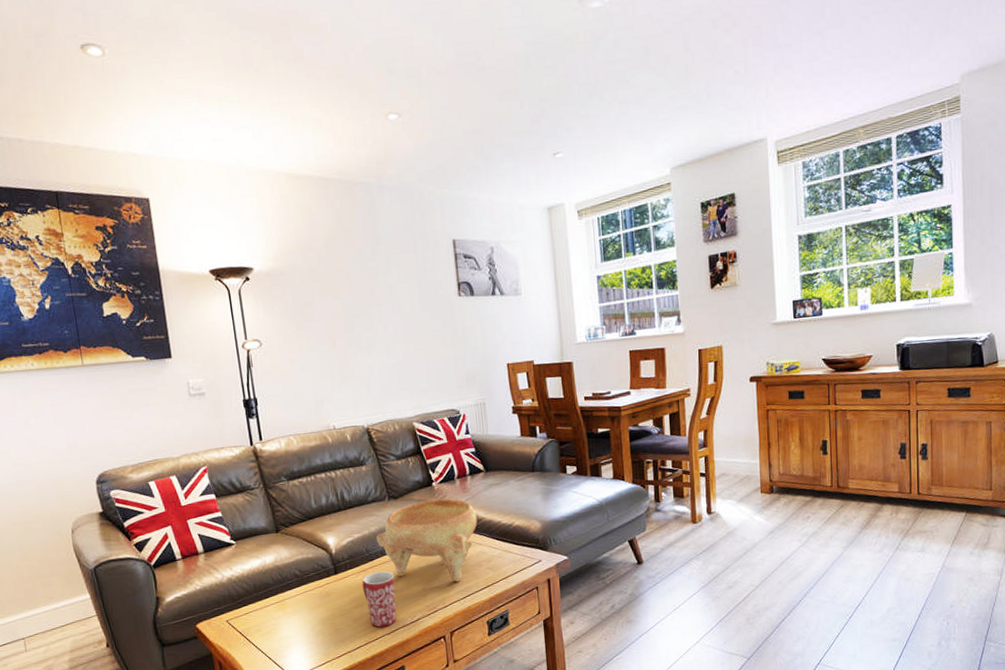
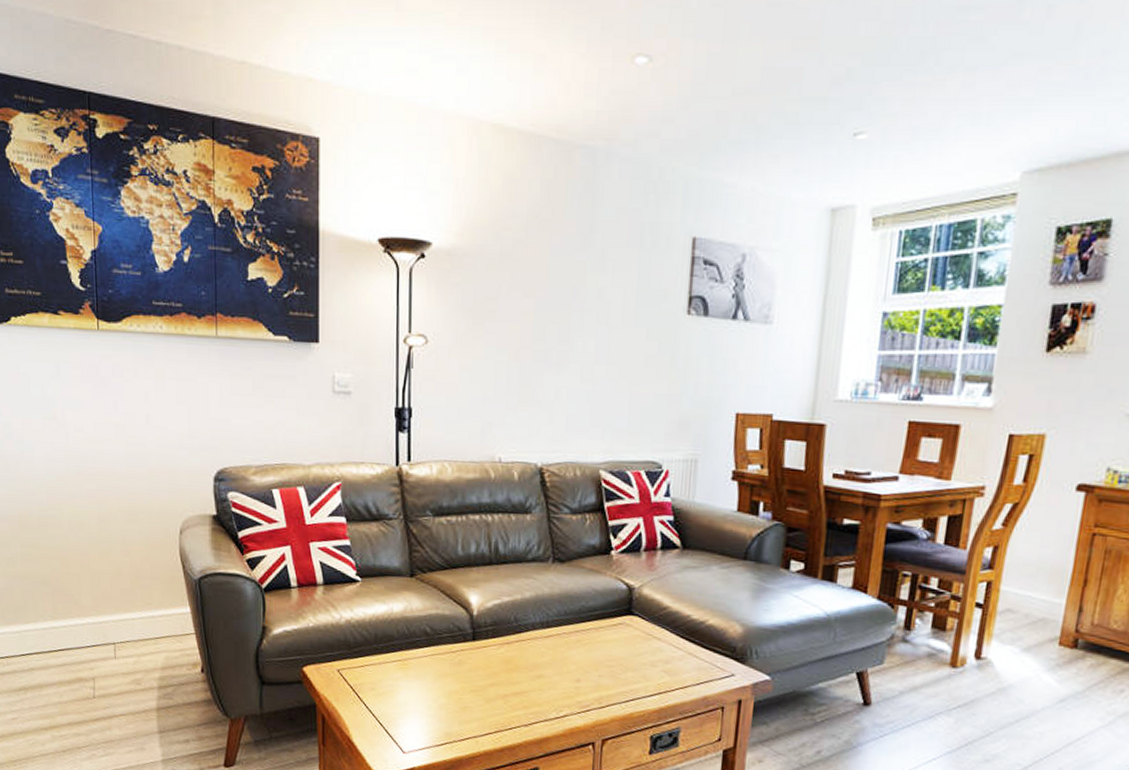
mug: present [362,571,396,627] -> none [503,648,545,716]
decorative bowl: present [376,498,477,582] -> none [530,571,661,681]

